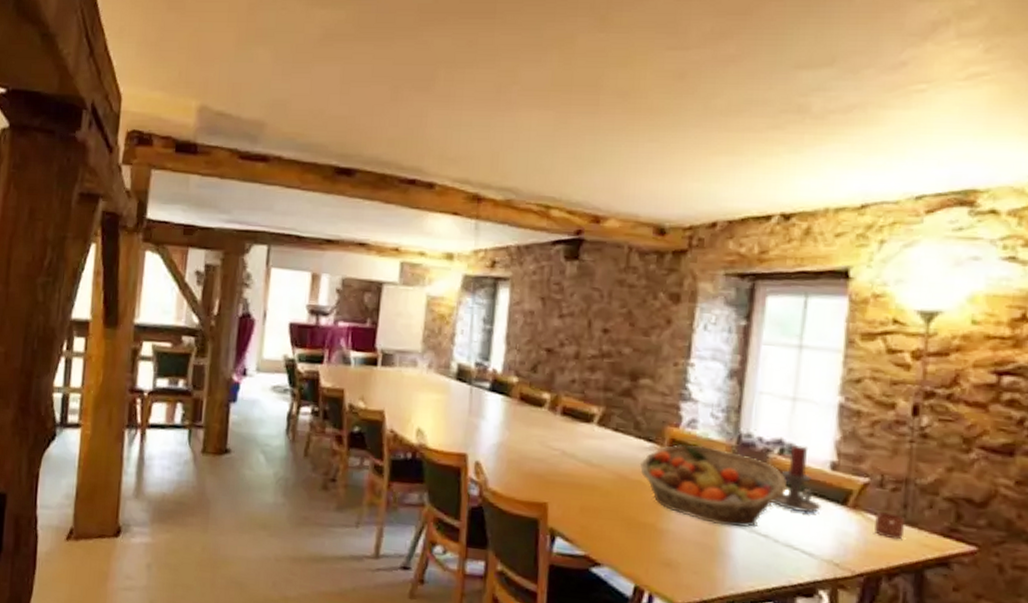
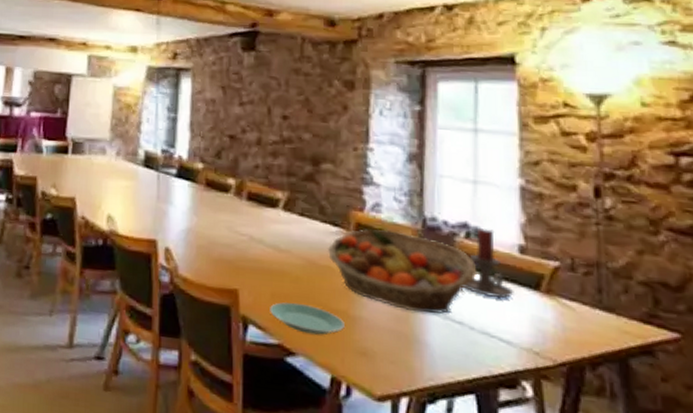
plate: none [578,515,651,547] -> present [270,302,345,336]
mug: present [874,511,906,540] -> none [571,296,603,327]

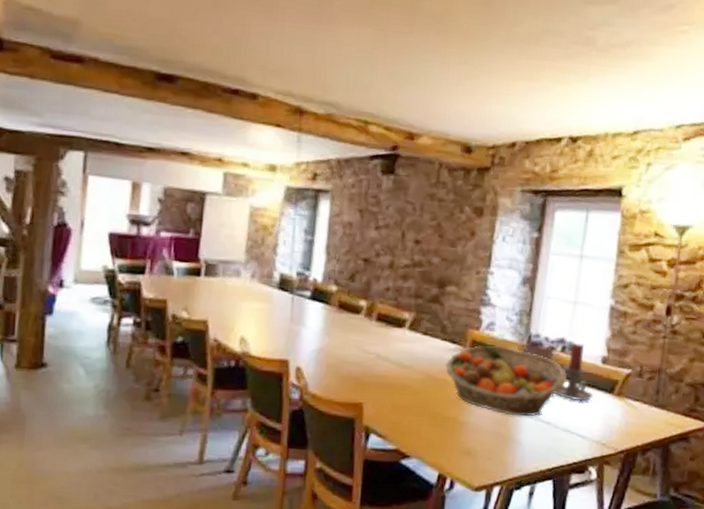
plate: present [270,302,345,336] -> none [390,413,454,440]

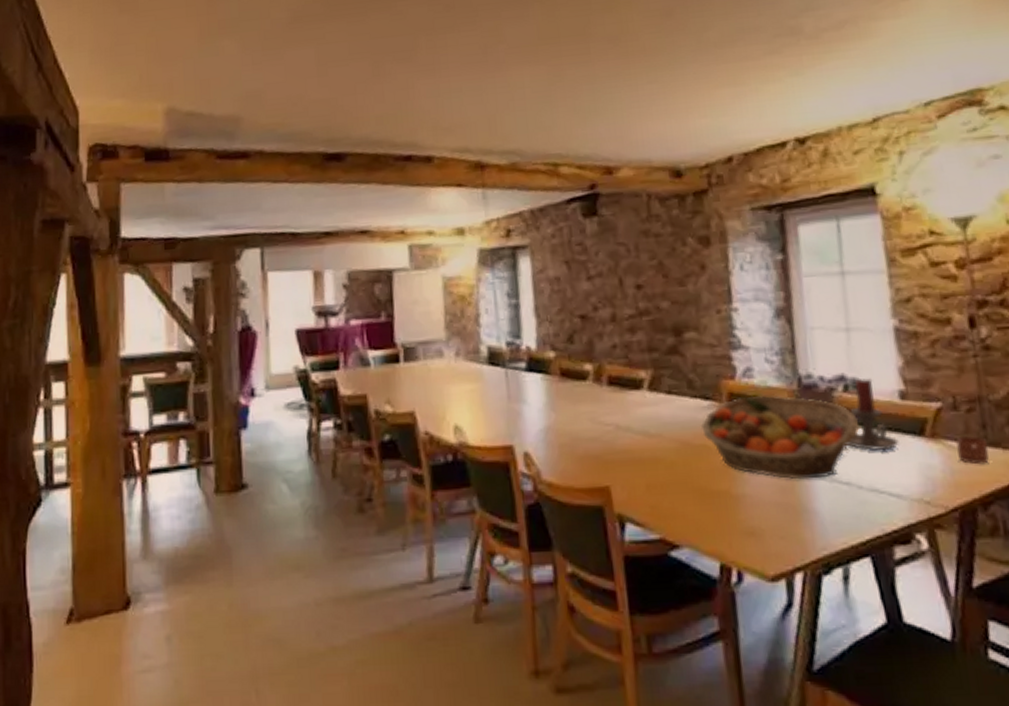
mug: none [634,397,657,421] -> present [956,435,989,465]

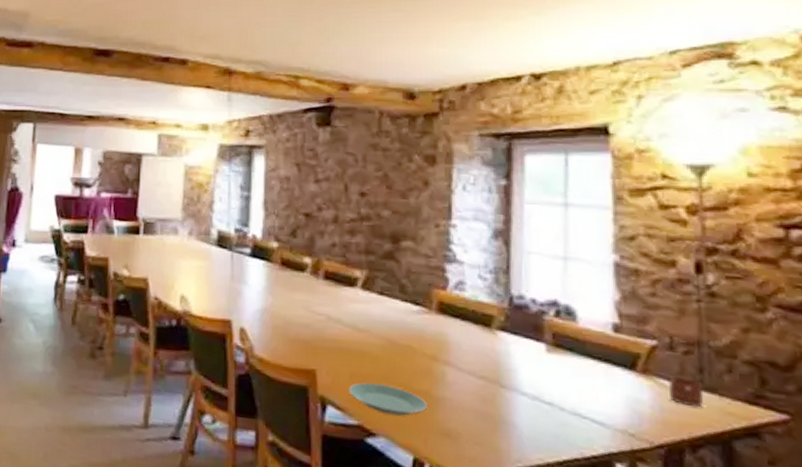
plate: none [646,491,729,522] -> present [349,382,427,416]
fruit basket: present [700,395,861,480] -> none [408,307,568,395]
candle holder: present [847,377,900,451] -> none [554,305,608,379]

